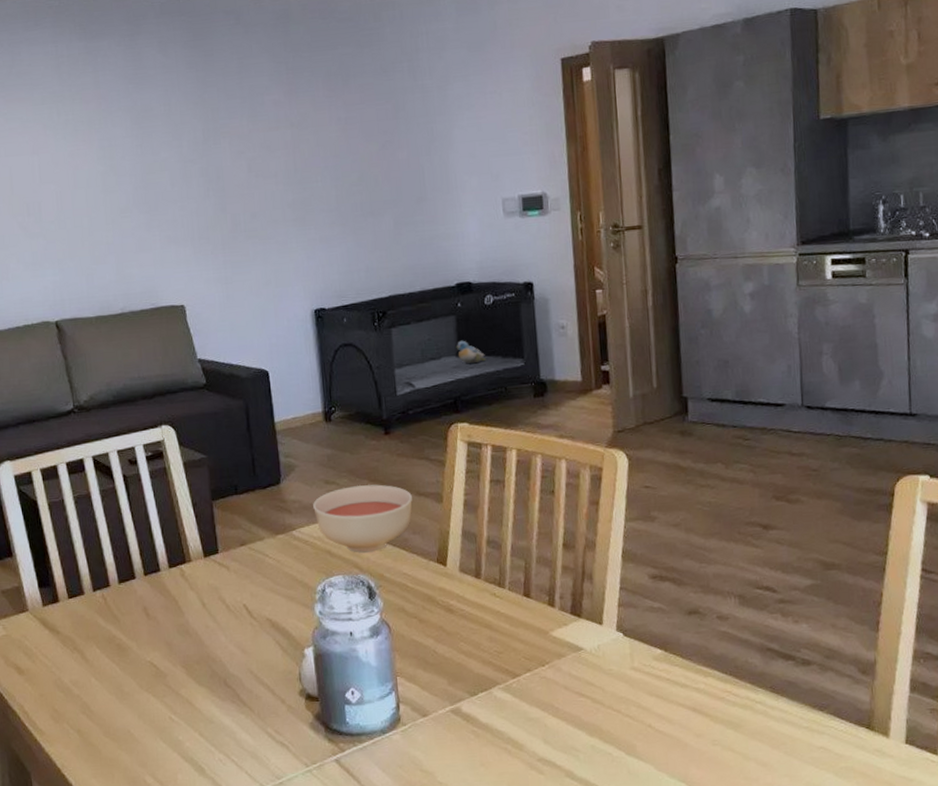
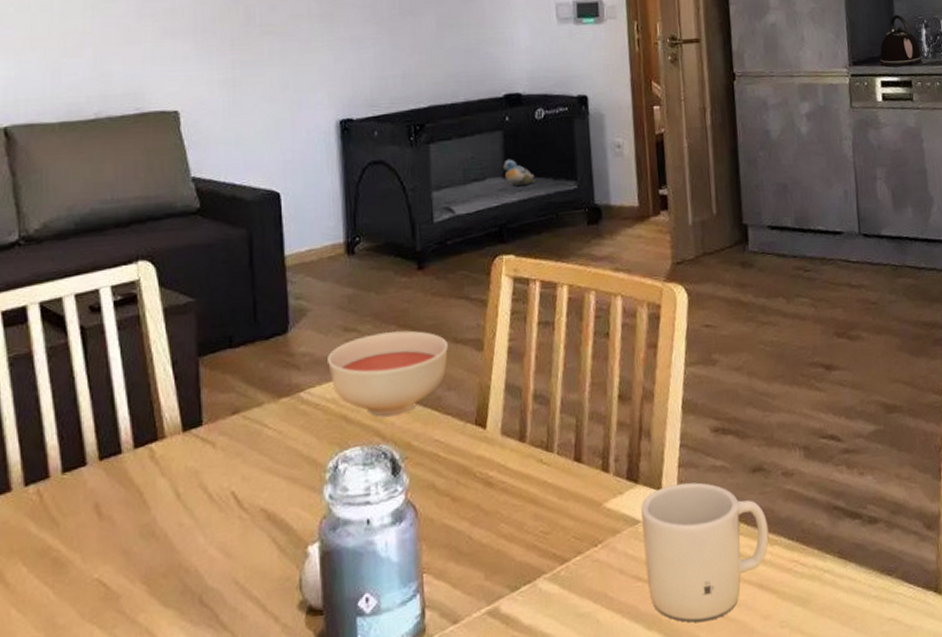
mug: none [584,619,703,734] -> present [641,482,769,623]
kettle: none [831,191,878,245] -> present [880,14,922,68]

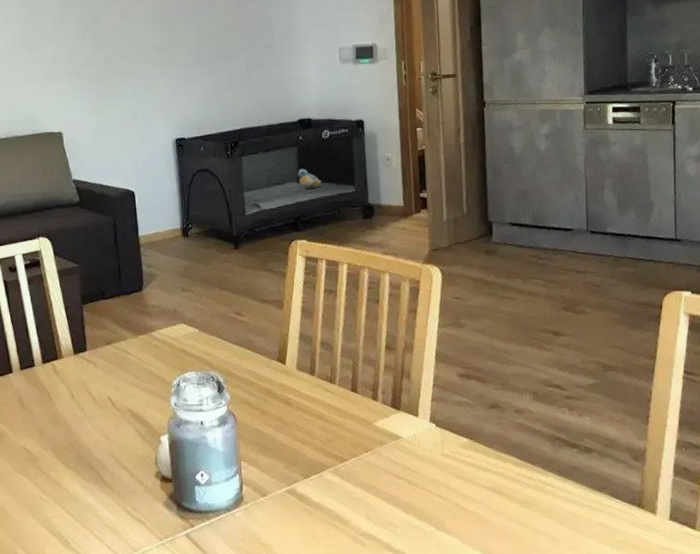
bowl: present [327,330,448,417] -> none [171,292,257,352]
mug: present [641,482,769,623] -> none [402,412,502,512]
kettle: present [880,14,922,68] -> none [612,51,651,96]

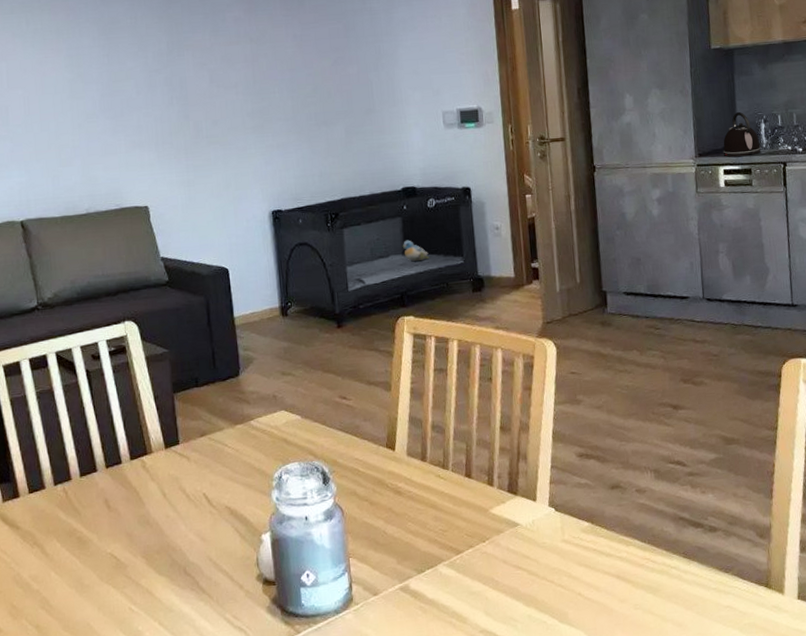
kettle: none [612,51,651,96] -> present [723,111,761,158]

